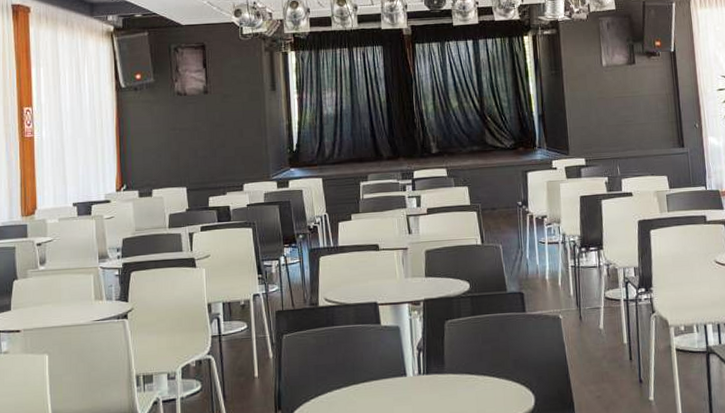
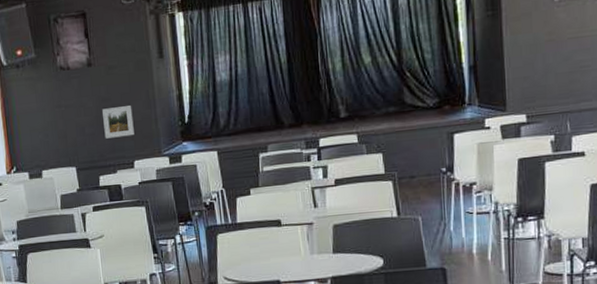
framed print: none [216,132,245,162] -> present [102,105,135,139]

